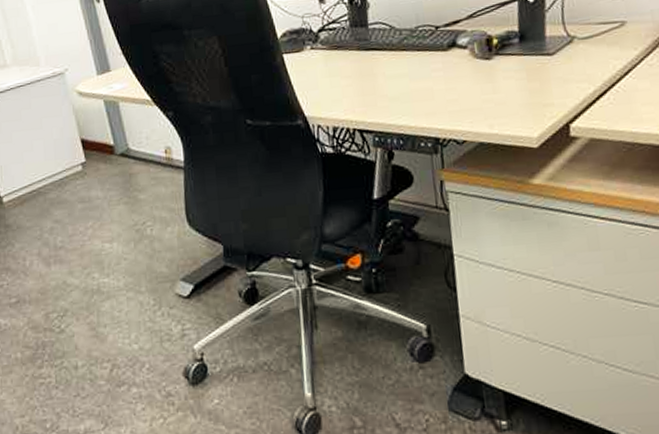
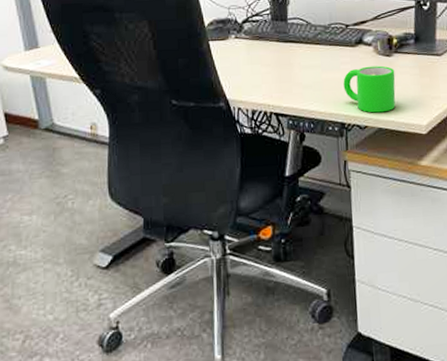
mug: none [435,70,499,126] -> present [343,65,396,113]

